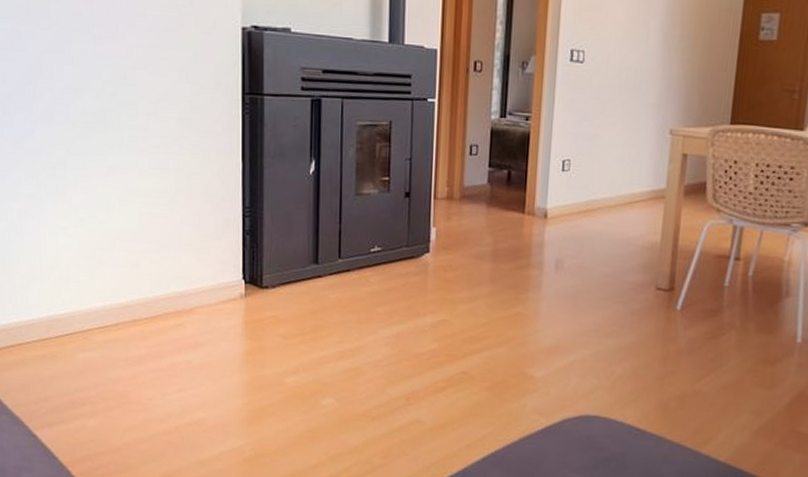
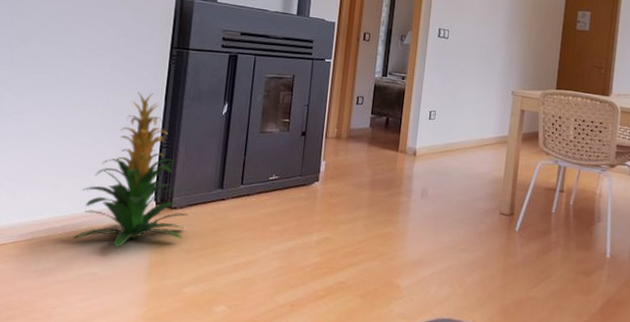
indoor plant: none [160,151,282,333] -> present [72,92,188,247]

